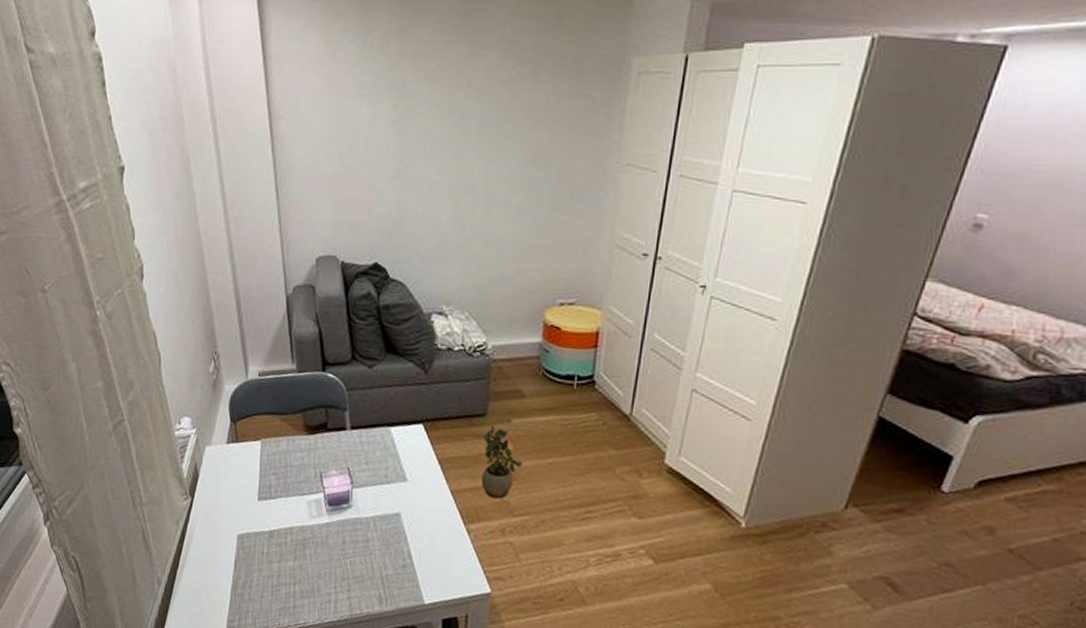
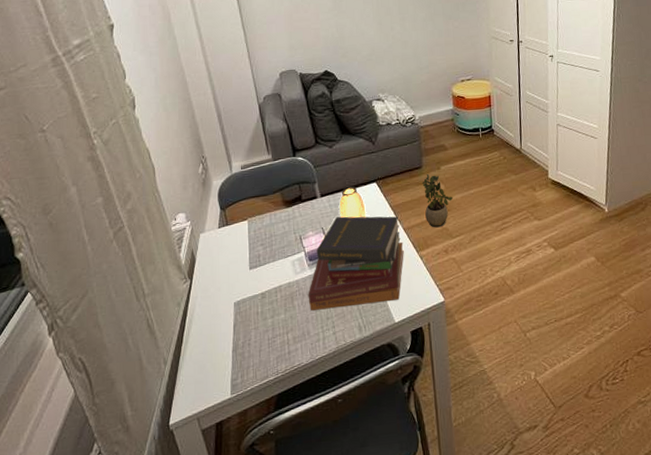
books: none [322,458,448,577] -> present [308,216,404,311]
vase: none [372,423,406,467] -> present [339,186,366,218]

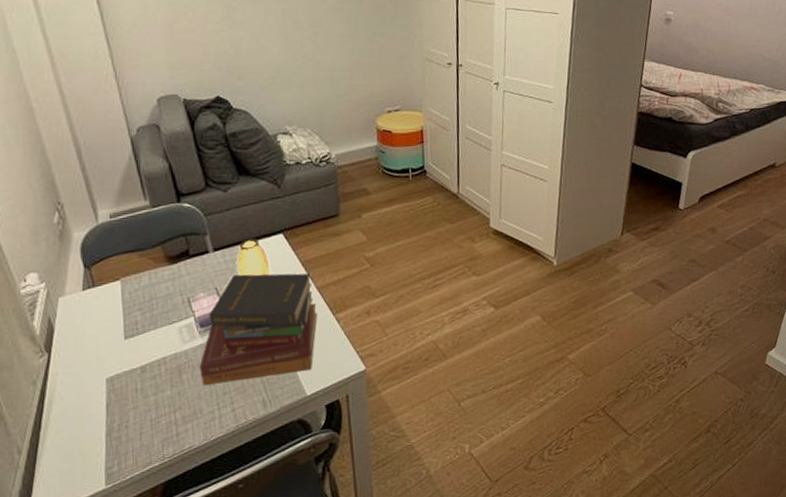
potted plant: present [422,173,454,228] -> none [339,222,377,286]

